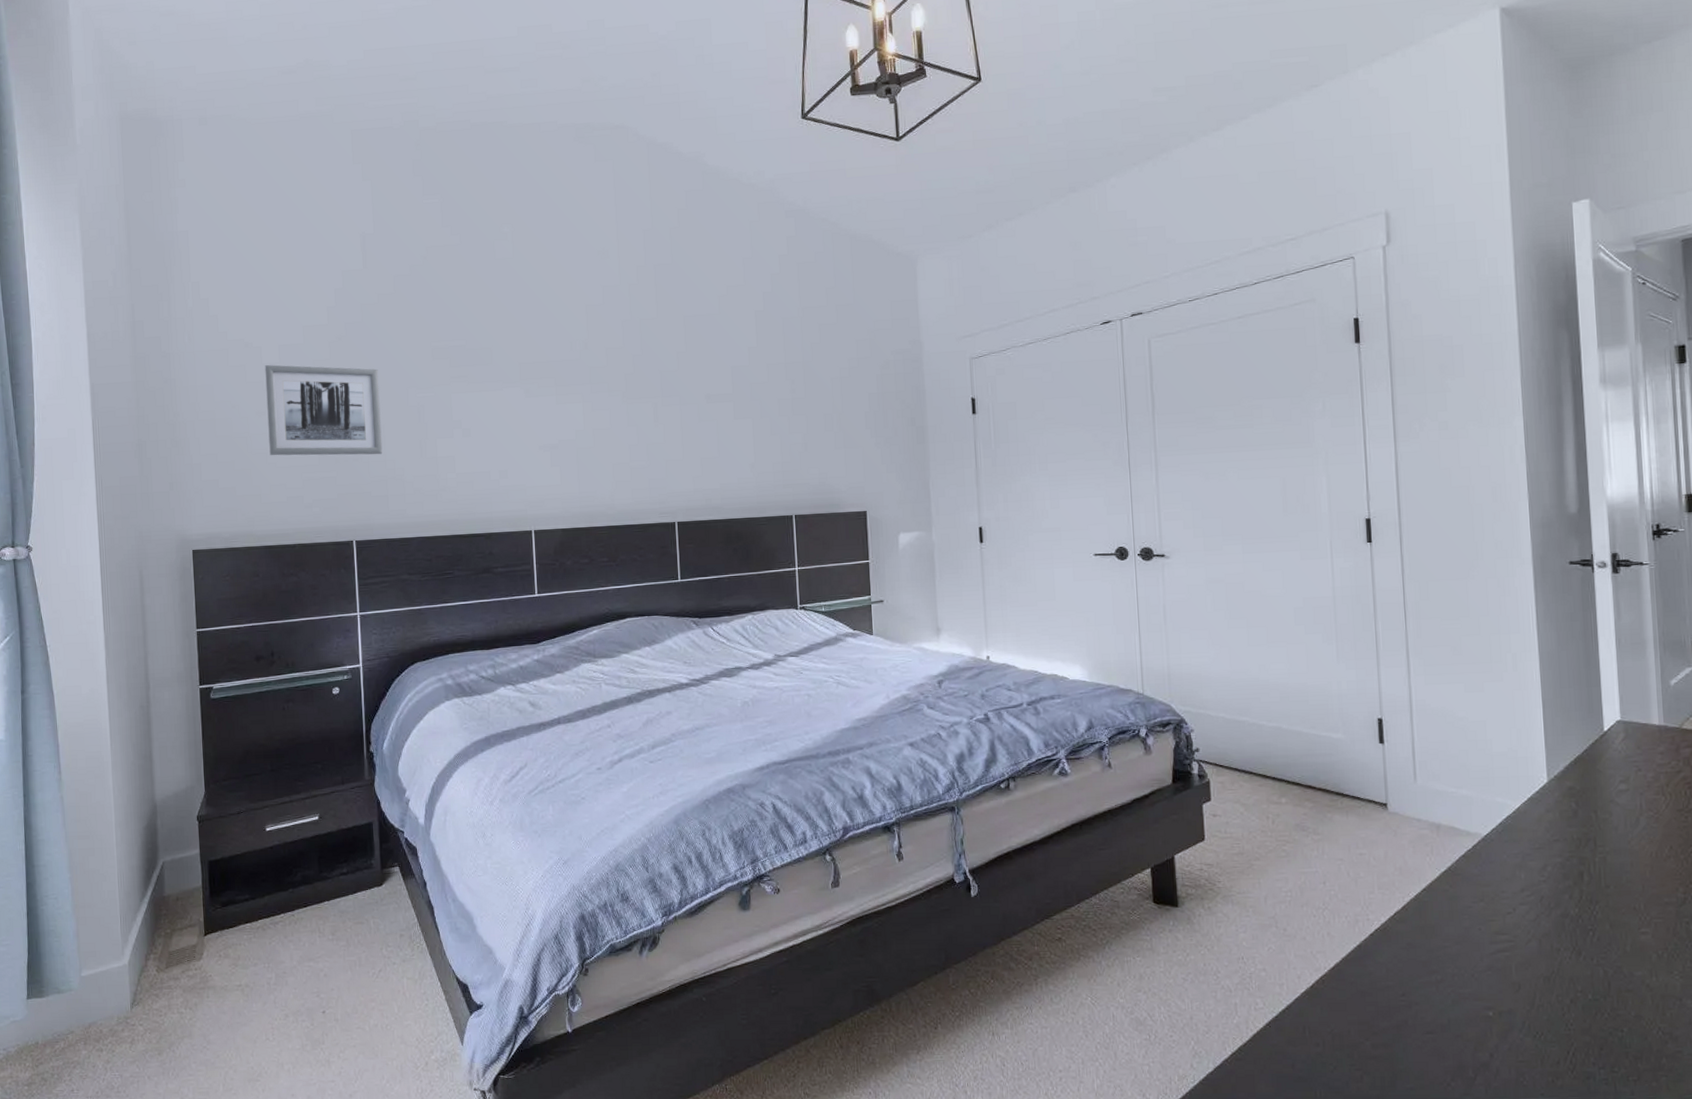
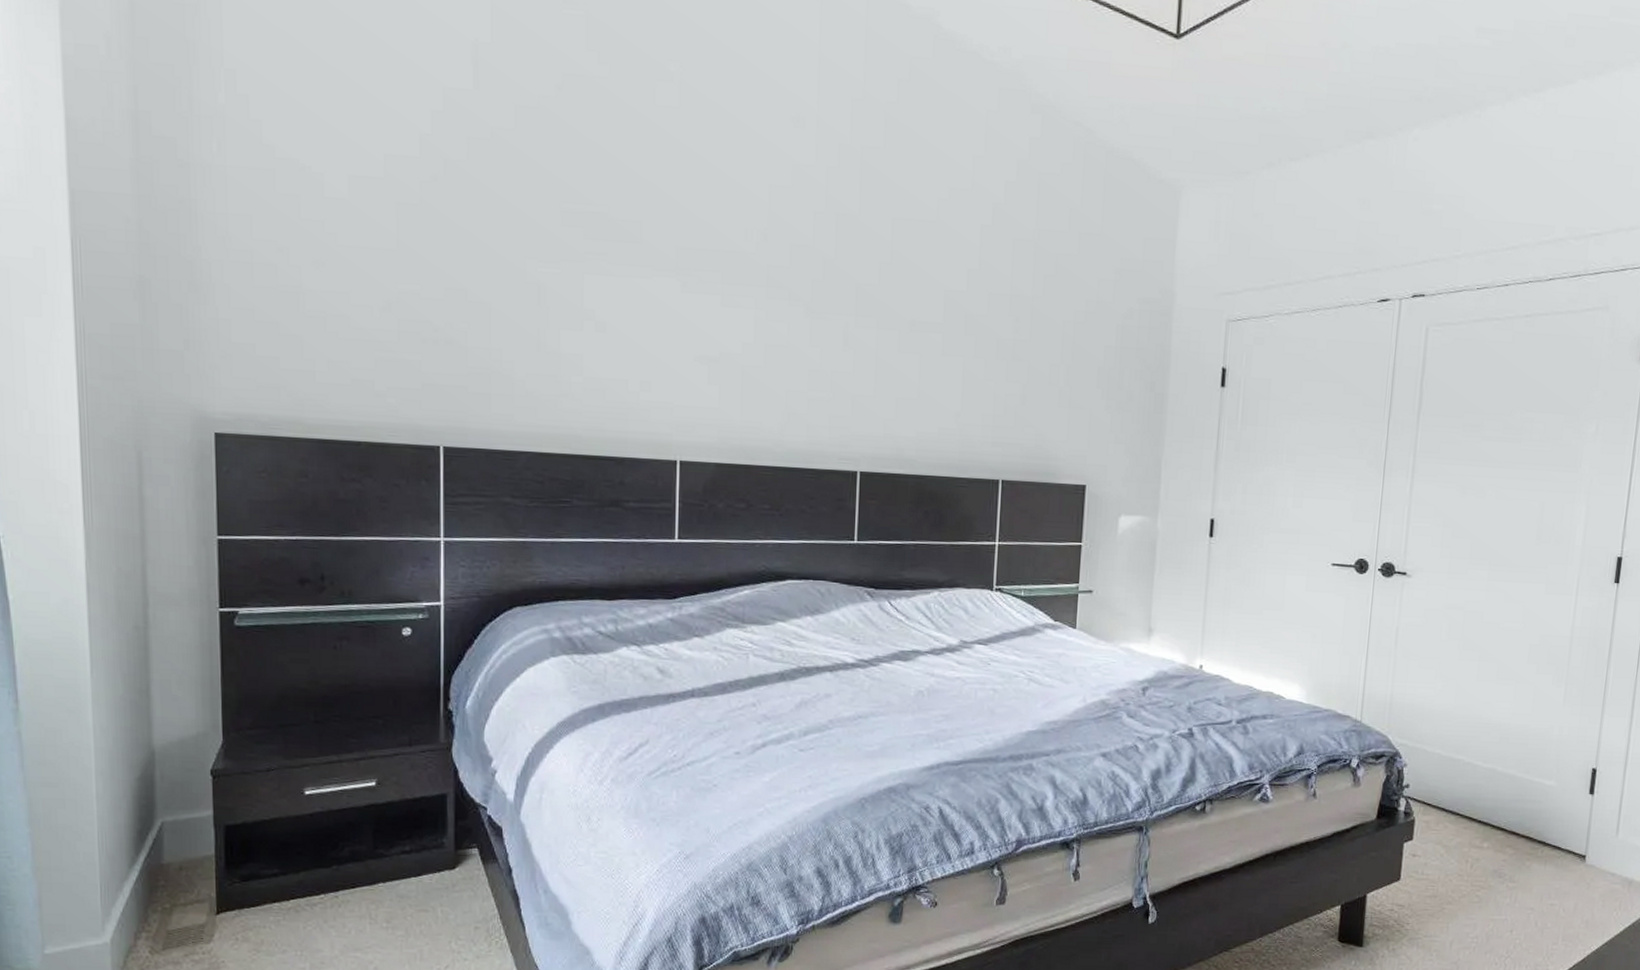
wall art: present [265,365,383,456] -> none [327,200,487,340]

